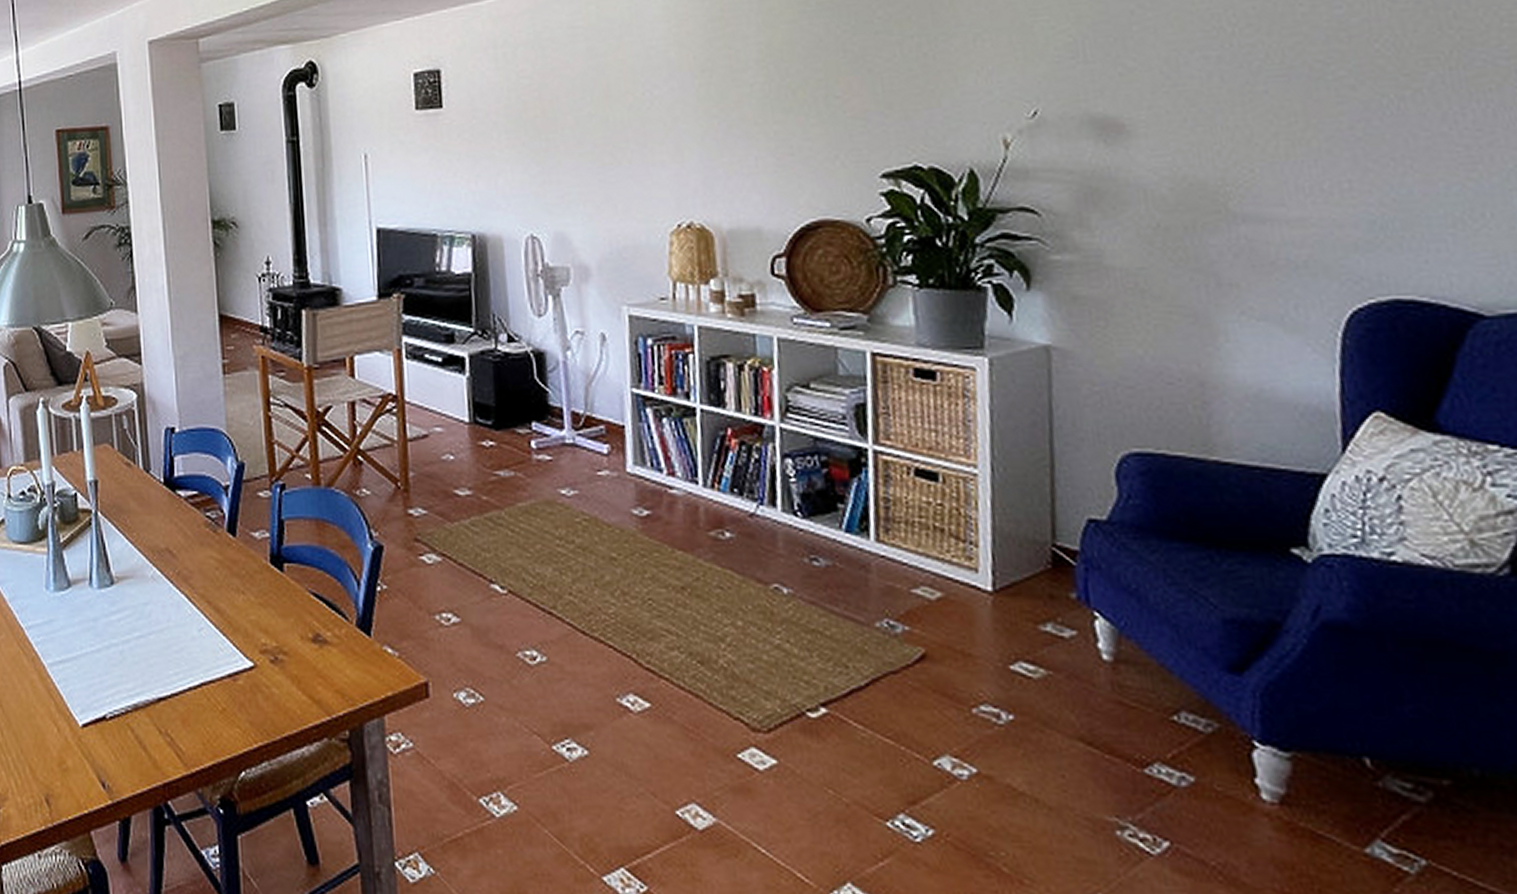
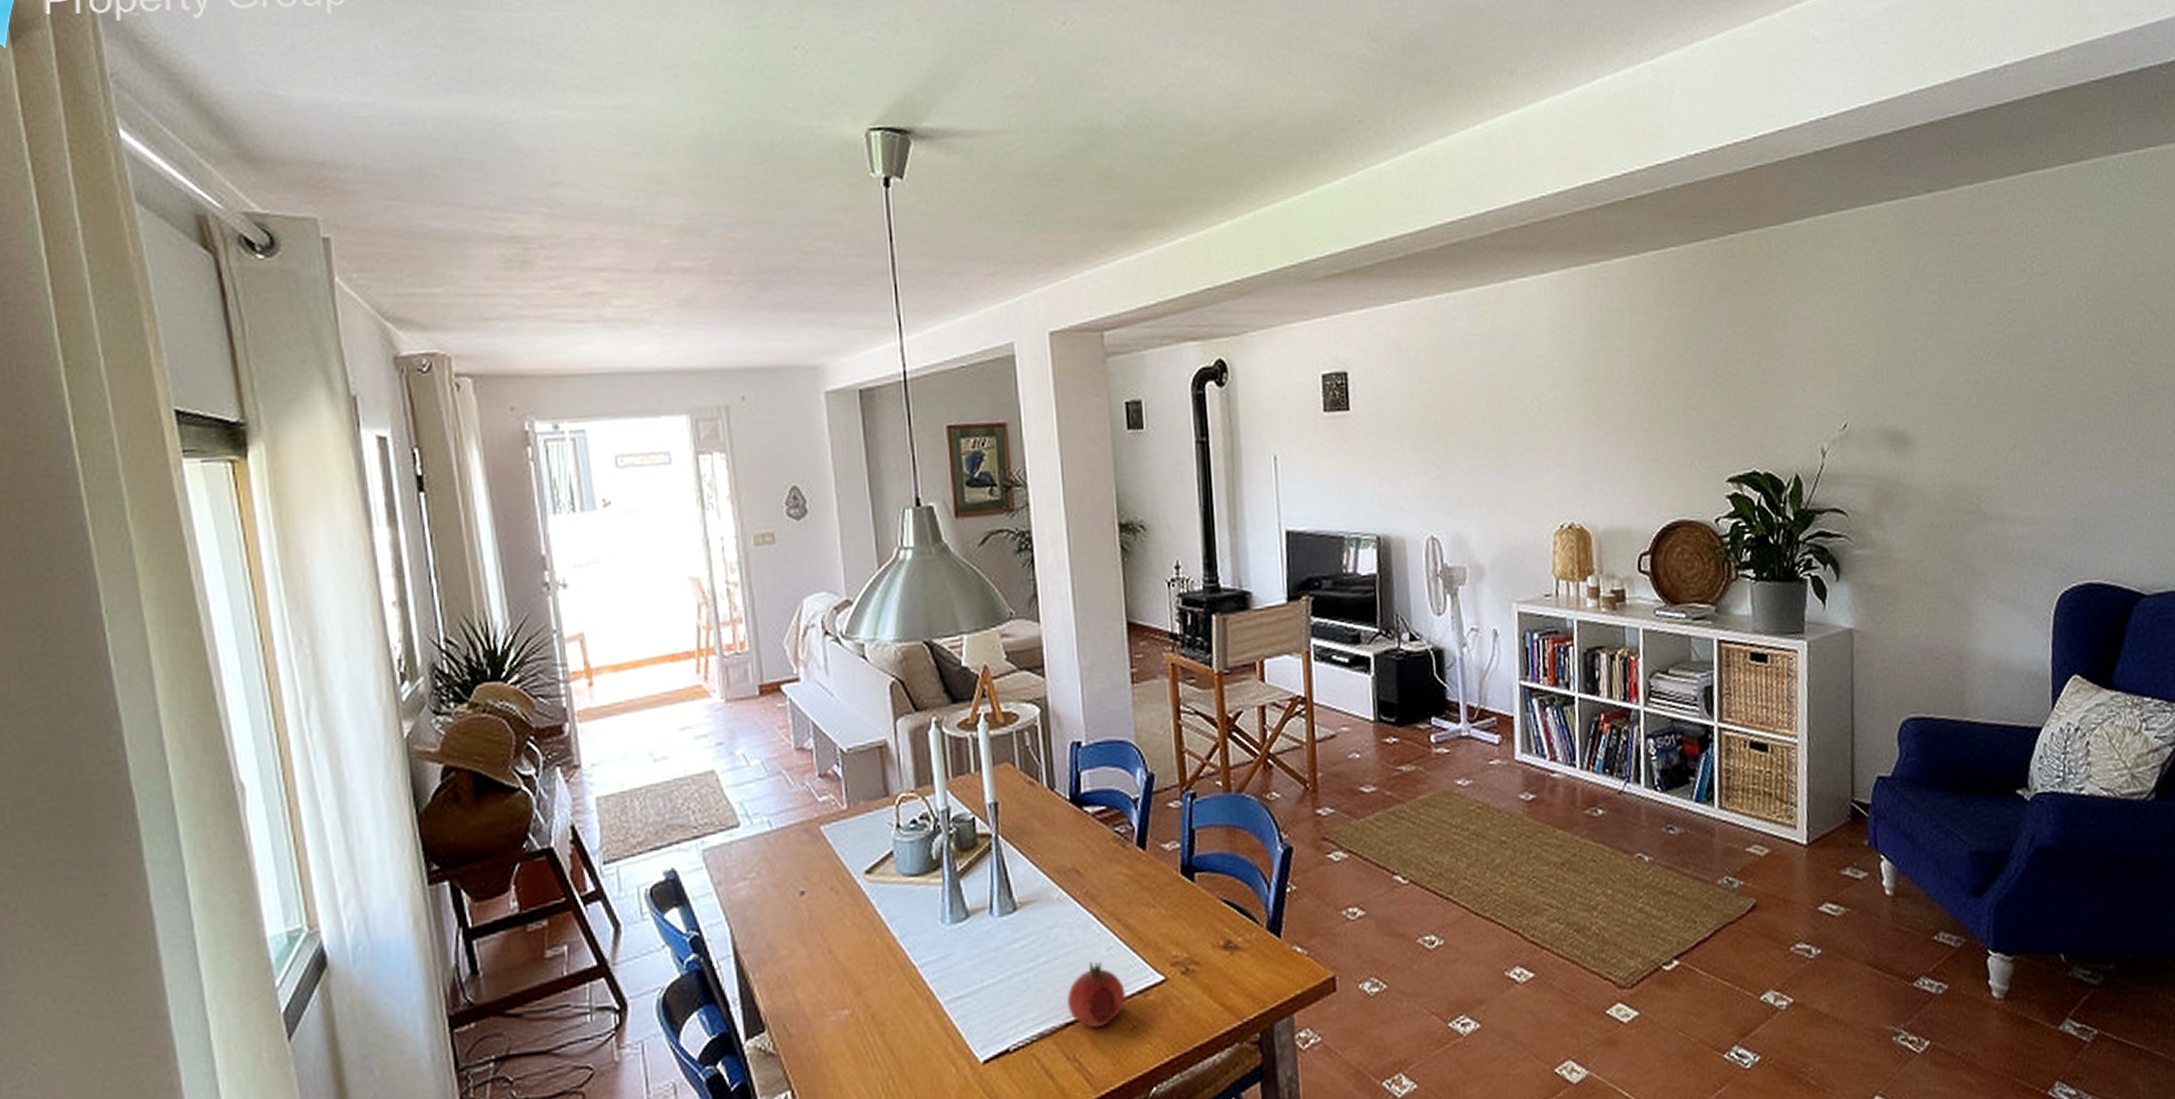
fruit: none [160,640,217,706] -> present [1067,961,1127,1028]

